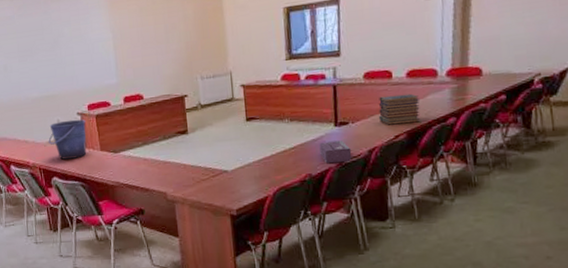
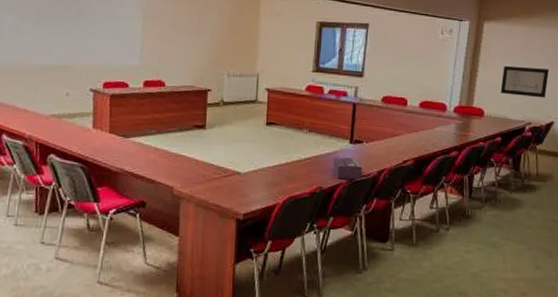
bucket: present [48,119,87,160] -> none [52,95,98,137]
book stack: present [379,93,420,125] -> none [391,121,428,151]
wall art: none [499,9,559,47] -> present [500,65,549,98]

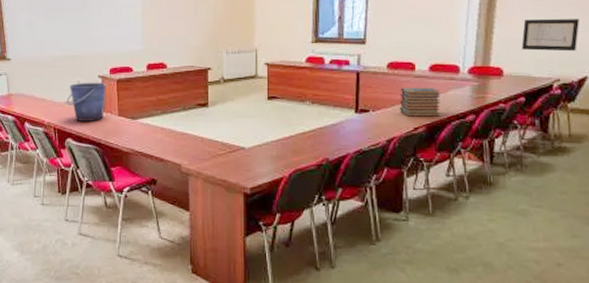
bucket: none [52,95,98,137] -> present [66,82,106,121]
tissue box: present [333,157,363,180] -> none [339,127,370,150]
book stack: none [391,121,428,151] -> present [400,87,440,117]

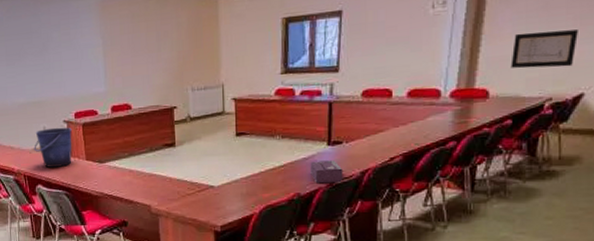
tissue box: none [339,127,370,150] -> present [310,160,343,183]
book stack: present [400,87,440,117] -> none [375,114,419,147]

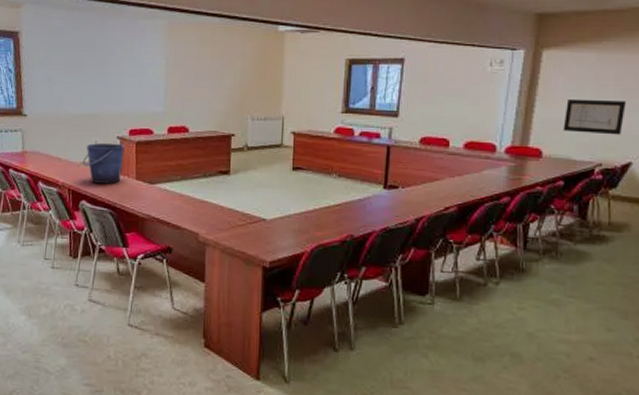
tissue box: present [310,160,343,183] -> none [365,203,398,228]

